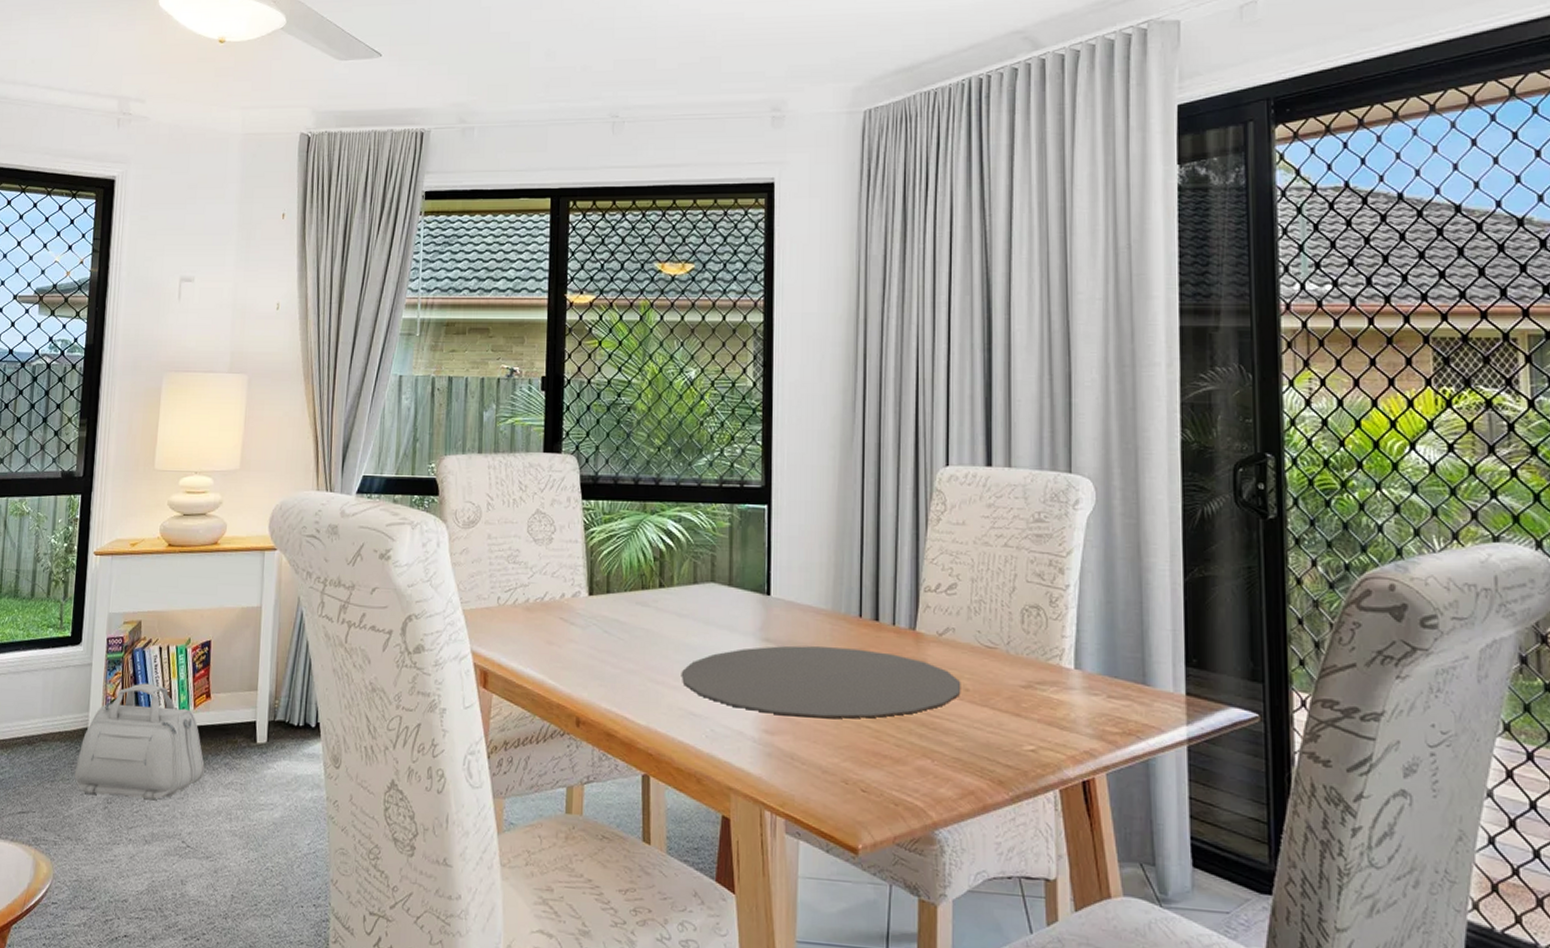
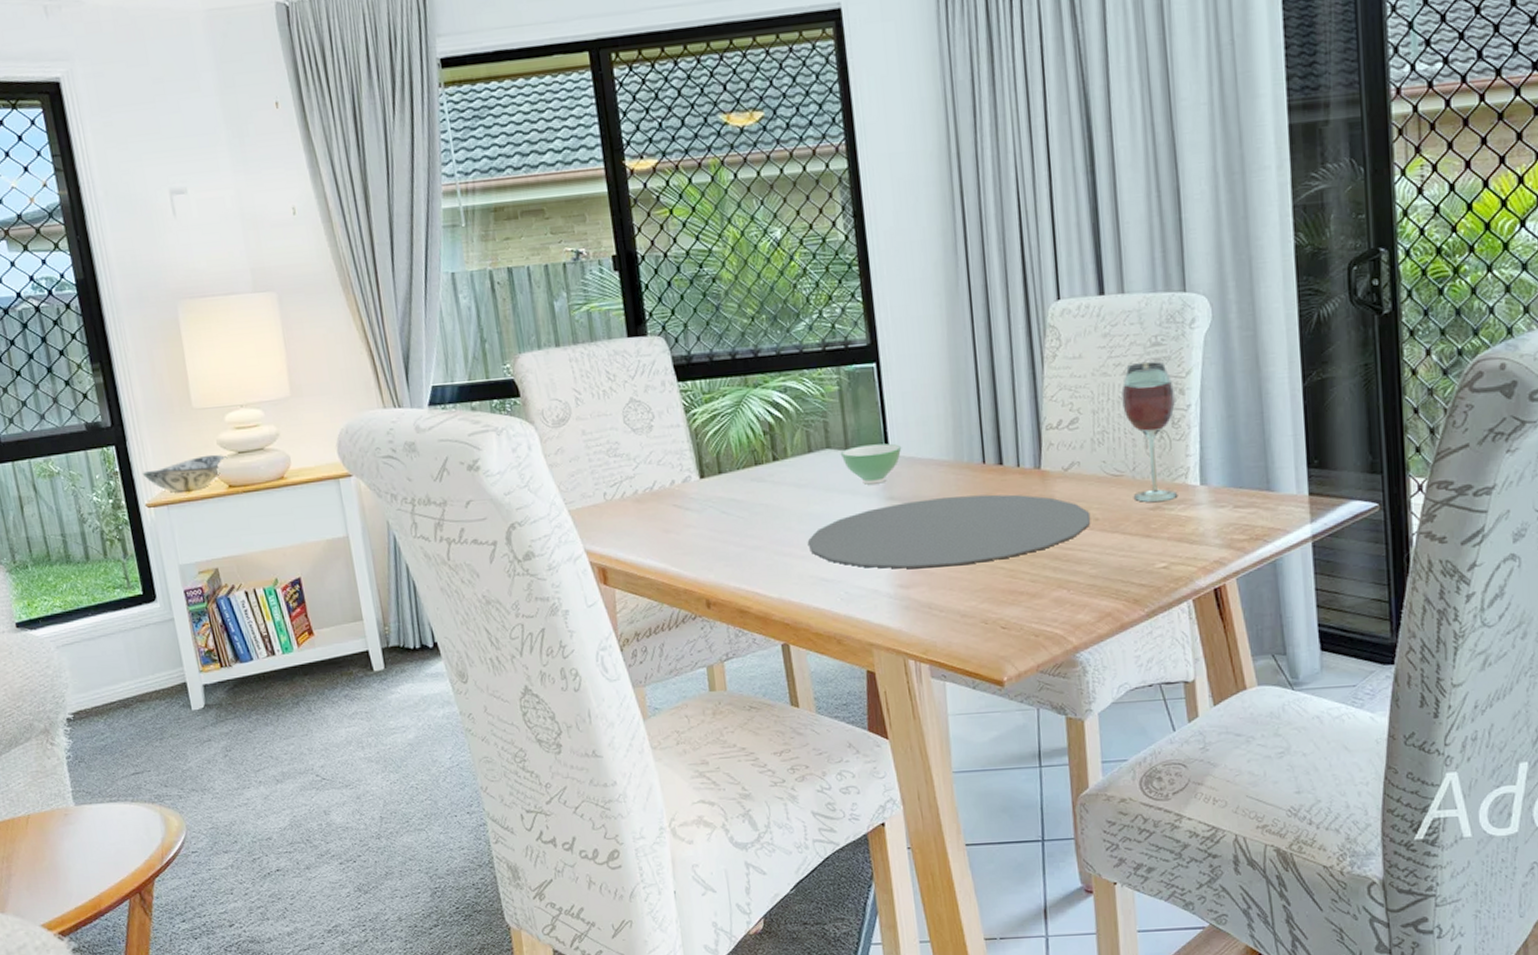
handbag: present [74,683,205,801] -> none [182,629,324,745]
decorative bowl: none [97,513,174,545] -> present [142,454,228,493]
bowl: none [723,583,783,624] -> present [840,443,902,485]
wineglass: none [1002,537,1054,681] -> present [1121,361,1178,503]

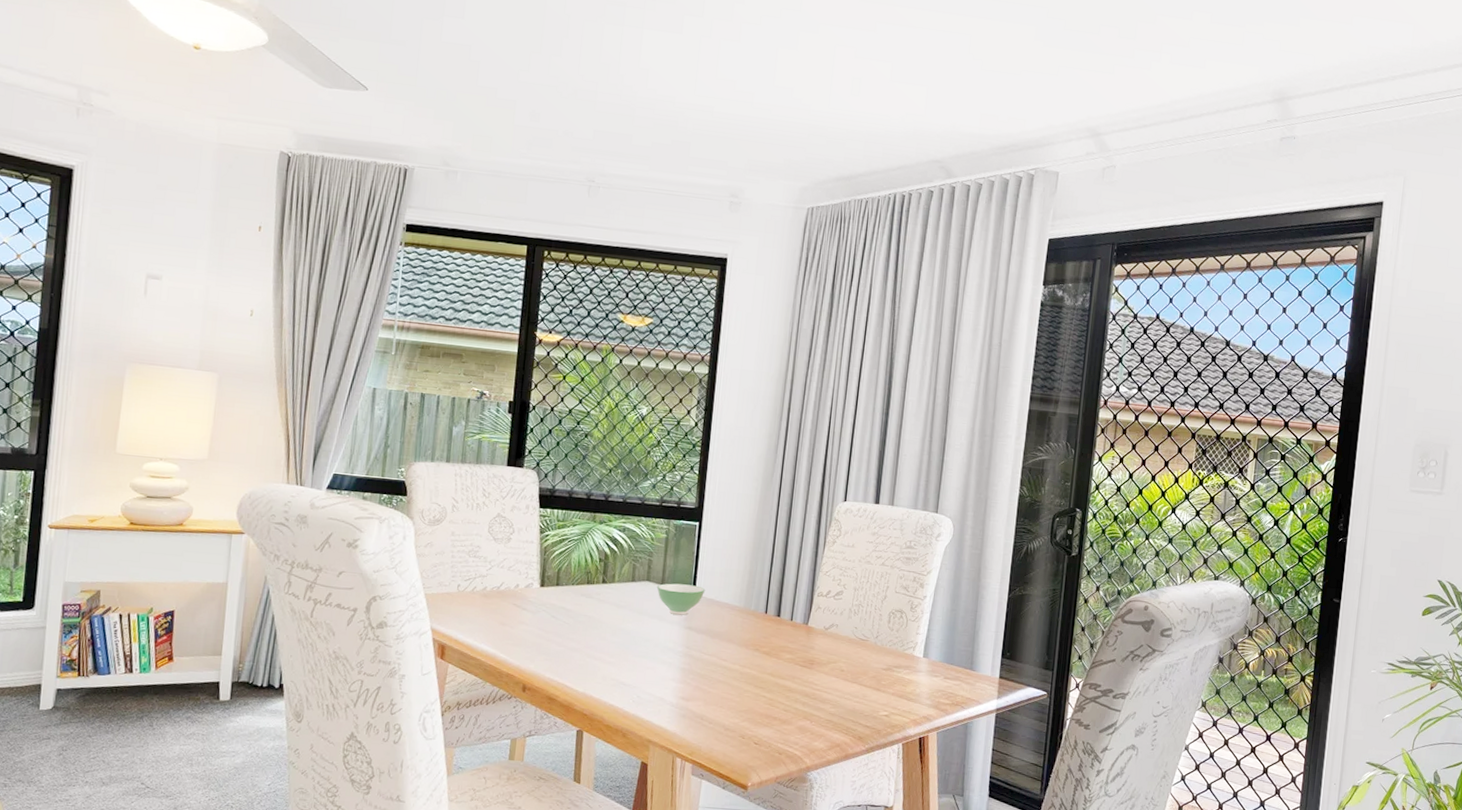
decorative bowl: present [142,454,228,493] -> none [52,493,136,522]
placemat: present [807,494,1091,569] -> none [615,633,839,690]
wineglass: present [1121,361,1178,503] -> none [872,558,917,666]

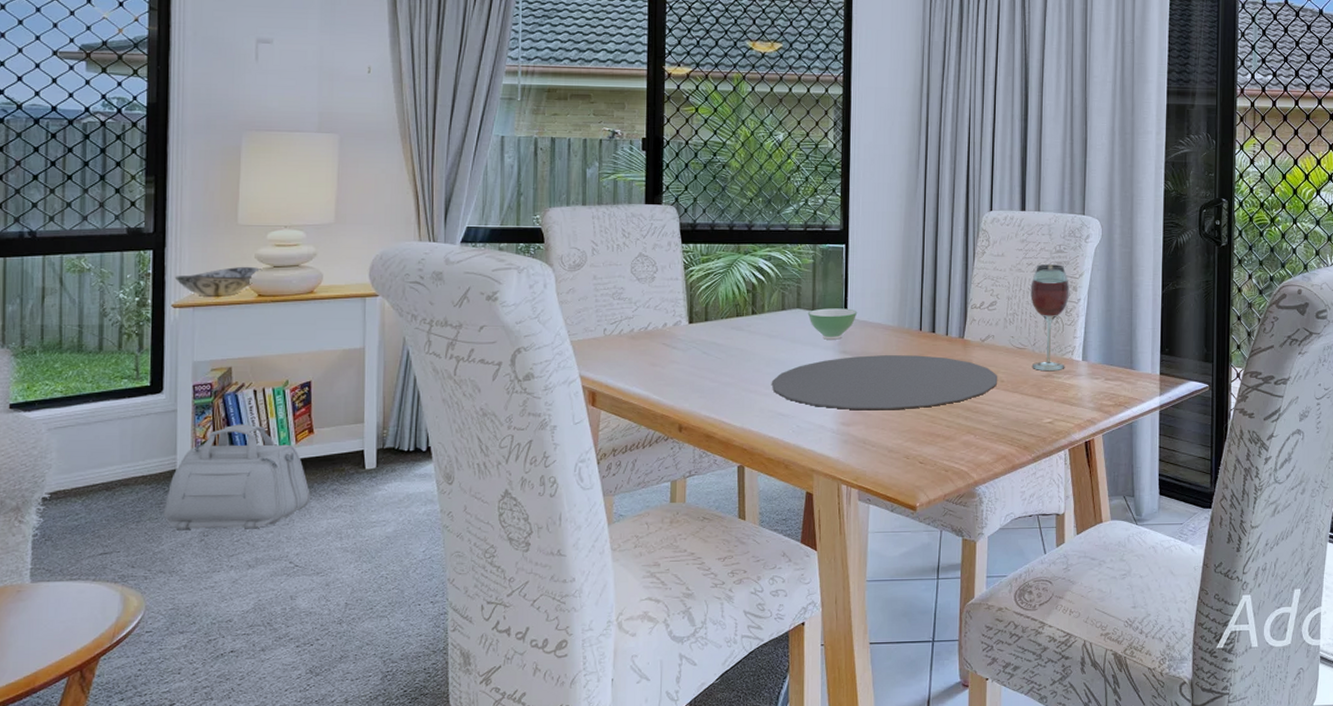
handbag: none [26,645,166,748] -> present [163,424,310,529]
decorative bowl: none [52,493,136,522] -> present [174,266,263,297]
placemat: none [615,633,839,690] -> present [771,355,998,410]
wineglass: none [872,558,917,666] -> present [1030,264,1069,372]

